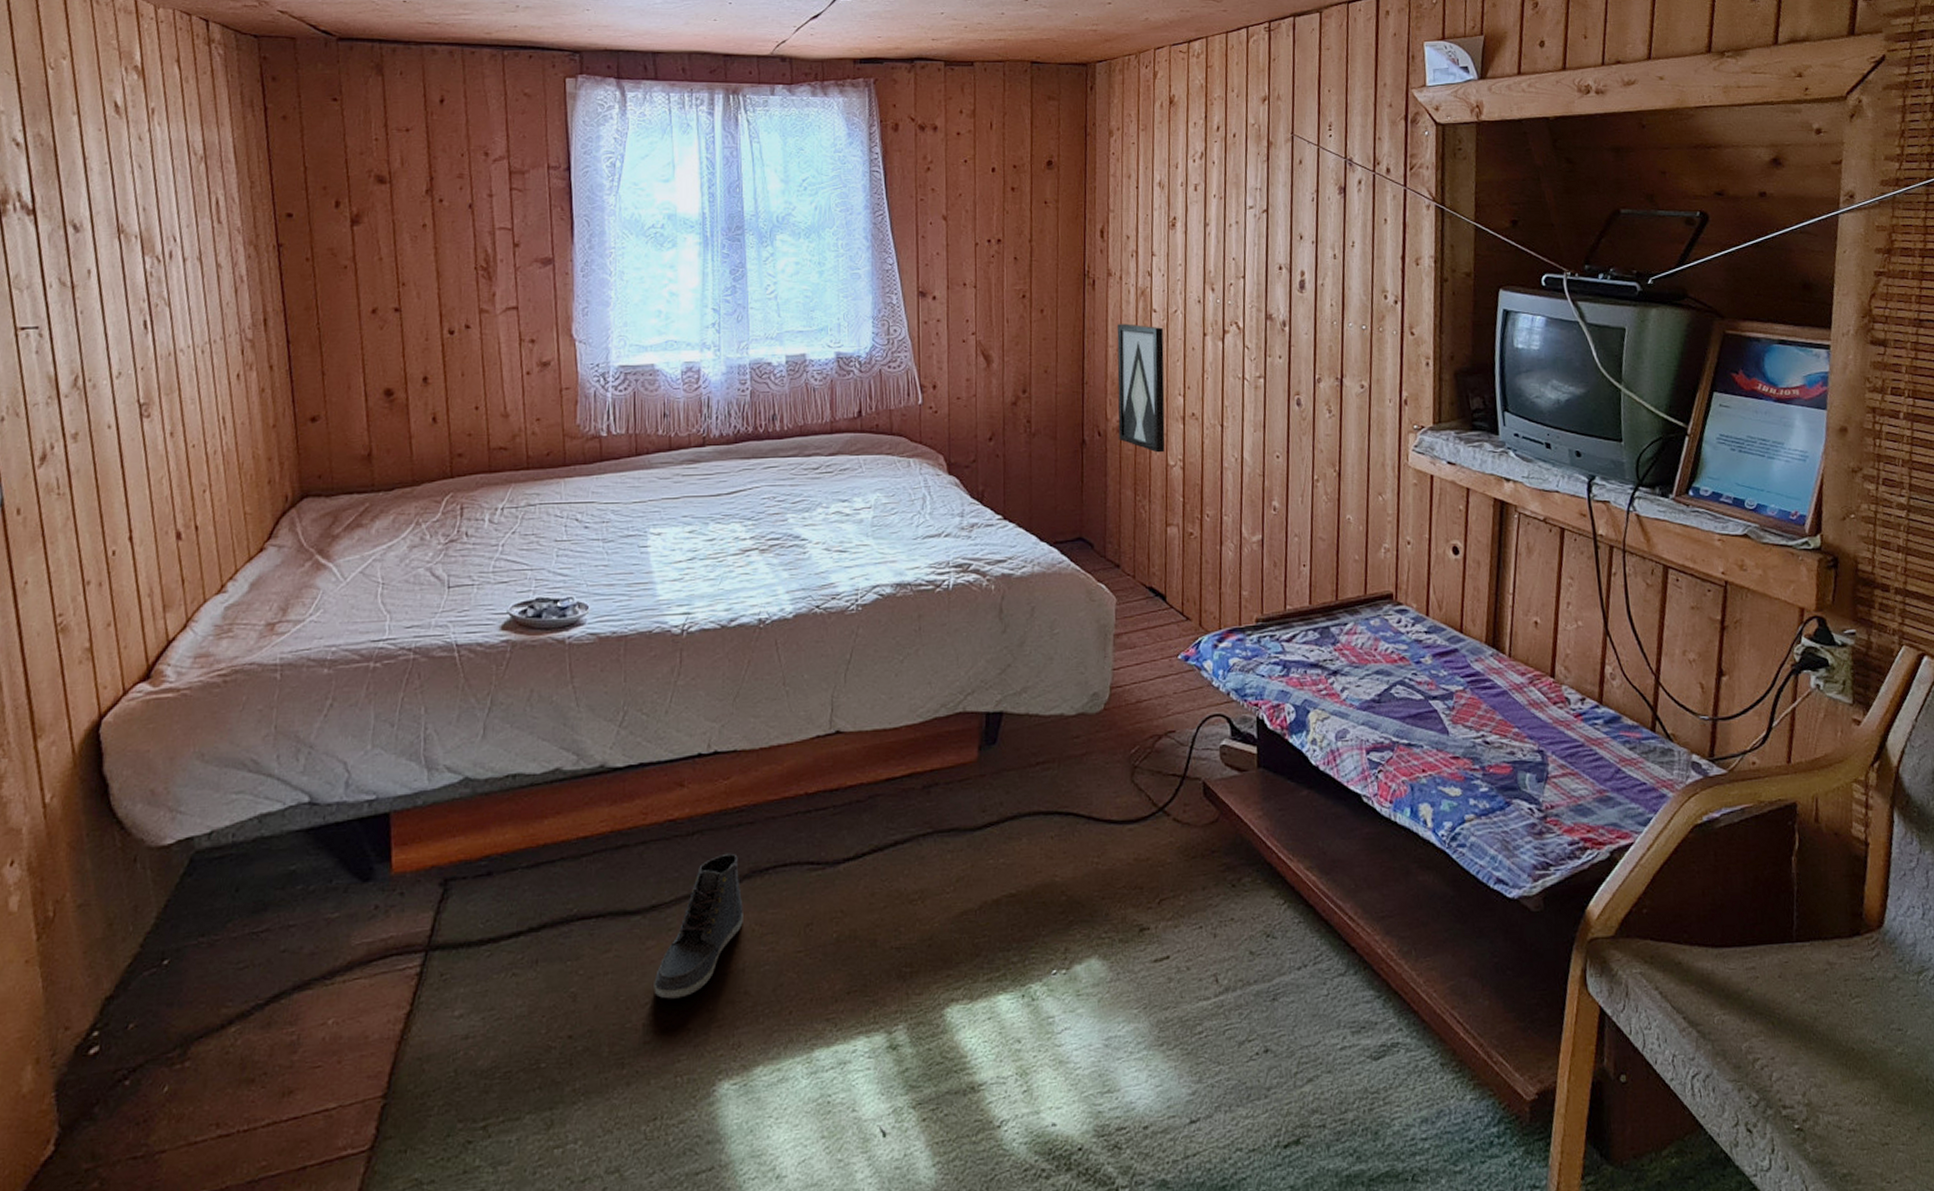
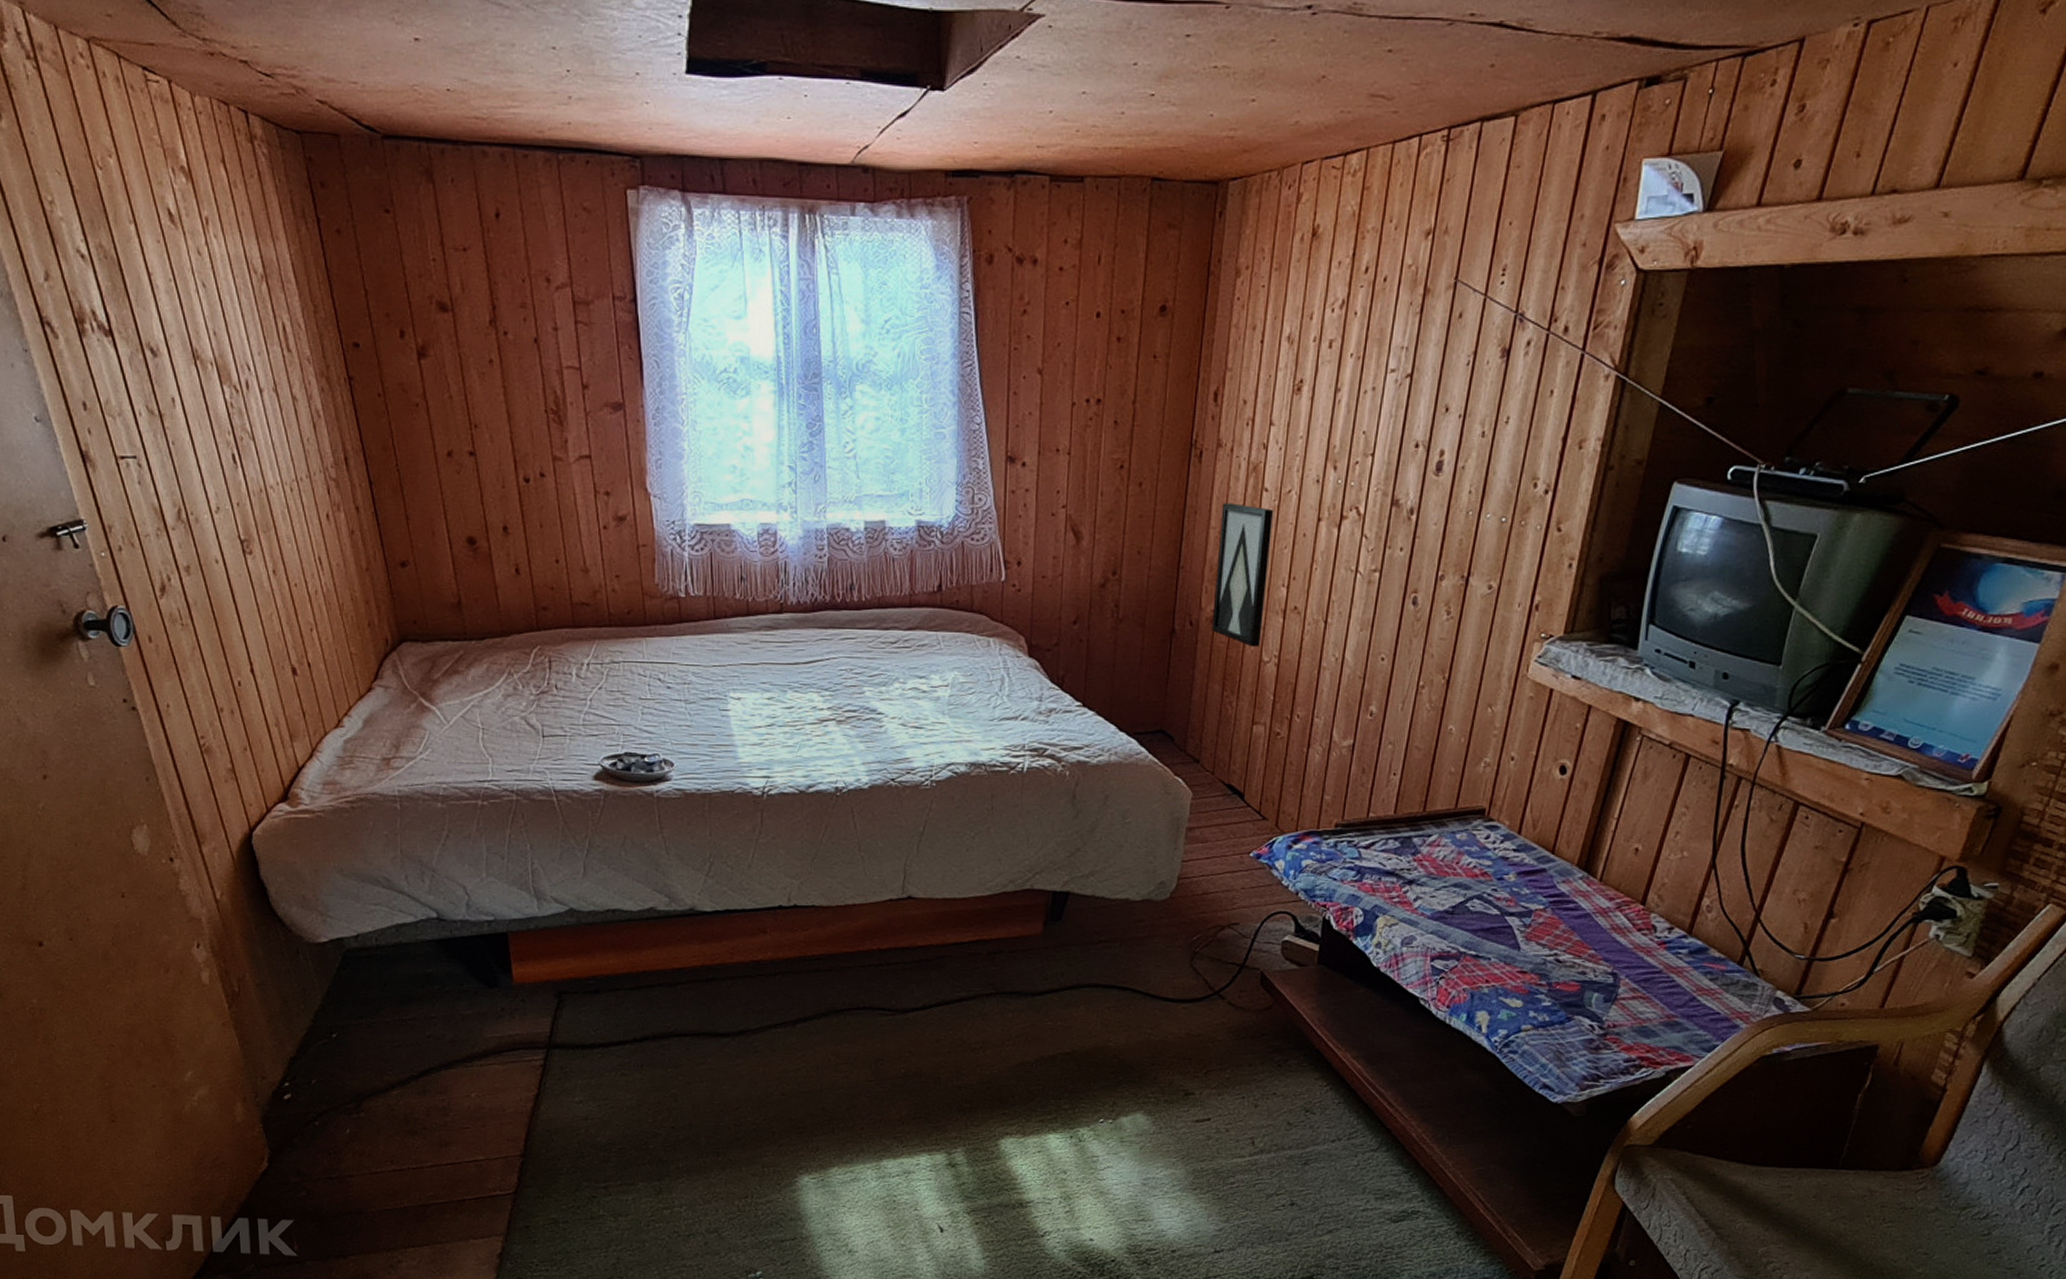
sneaker: present [654,853,743,999] -> none [743,993,821,1107]

